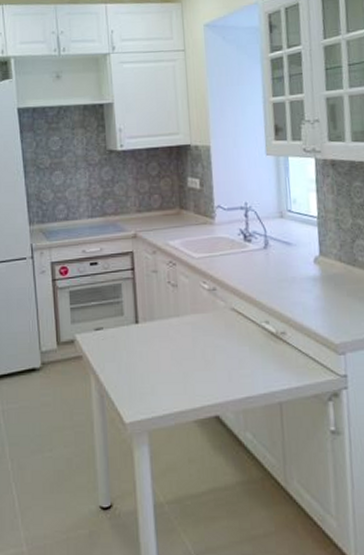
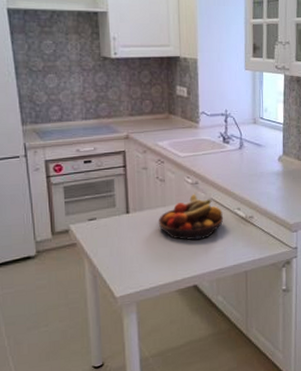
fruit bowl: none [171,302,249,359] -> present [158,194,224,241]

